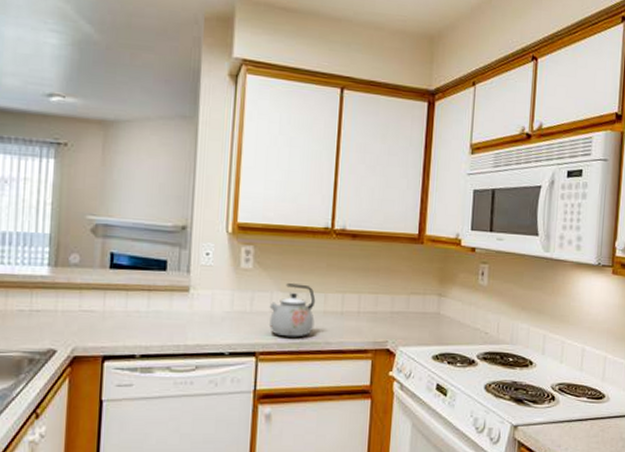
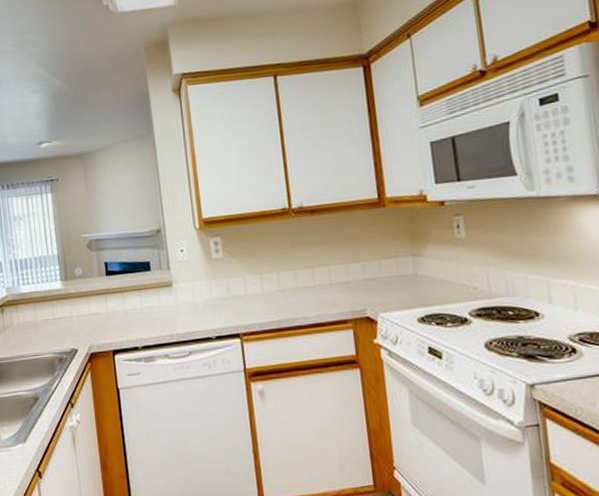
kettle: present [269,283,316,337] -> none [244,265,290,317]

